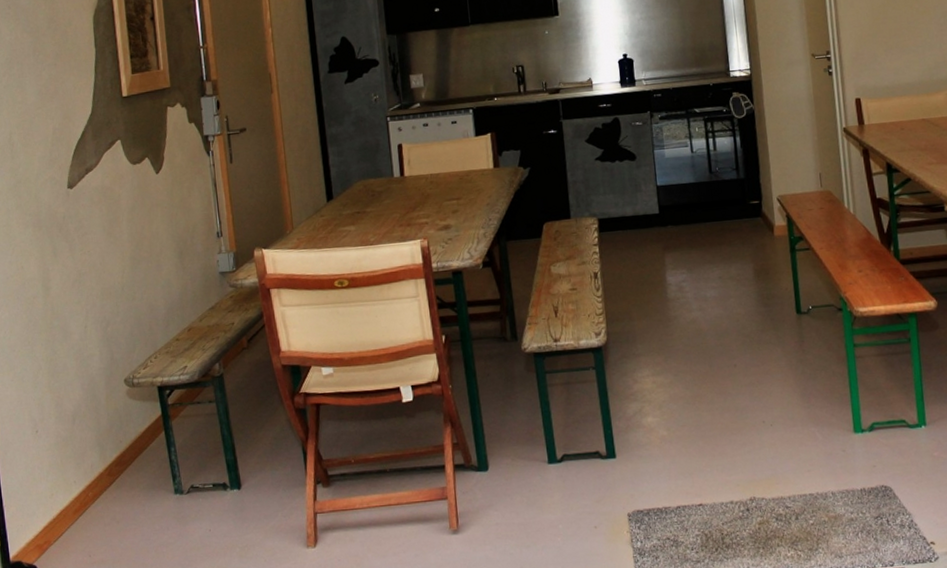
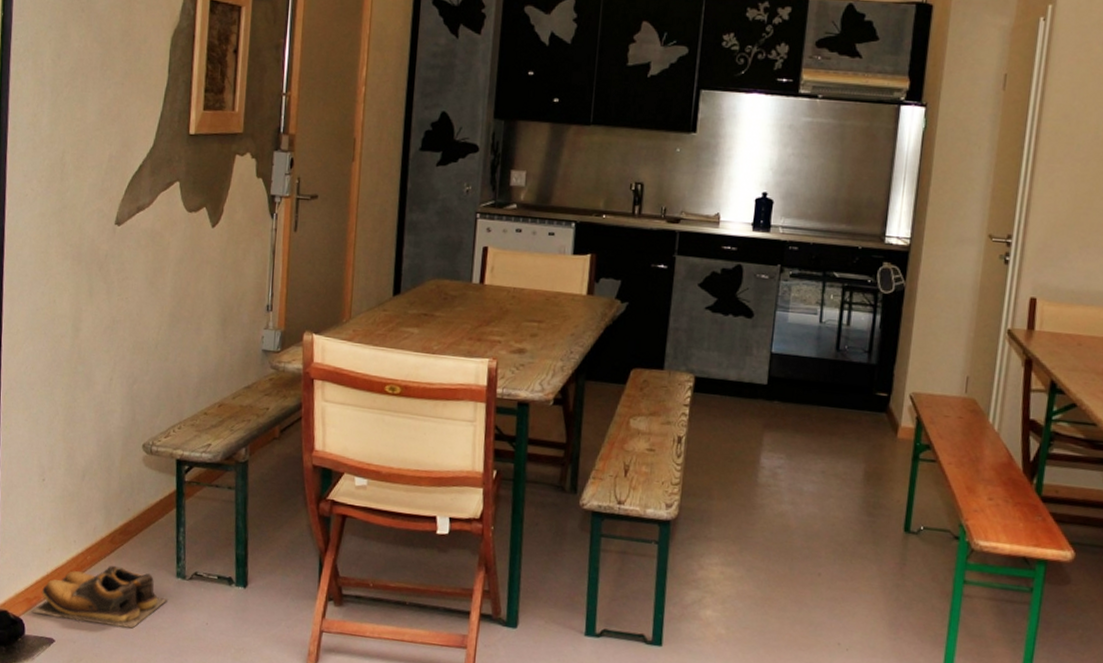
shoes: none [42,495,170,558] -> present [30,565,168,629]

